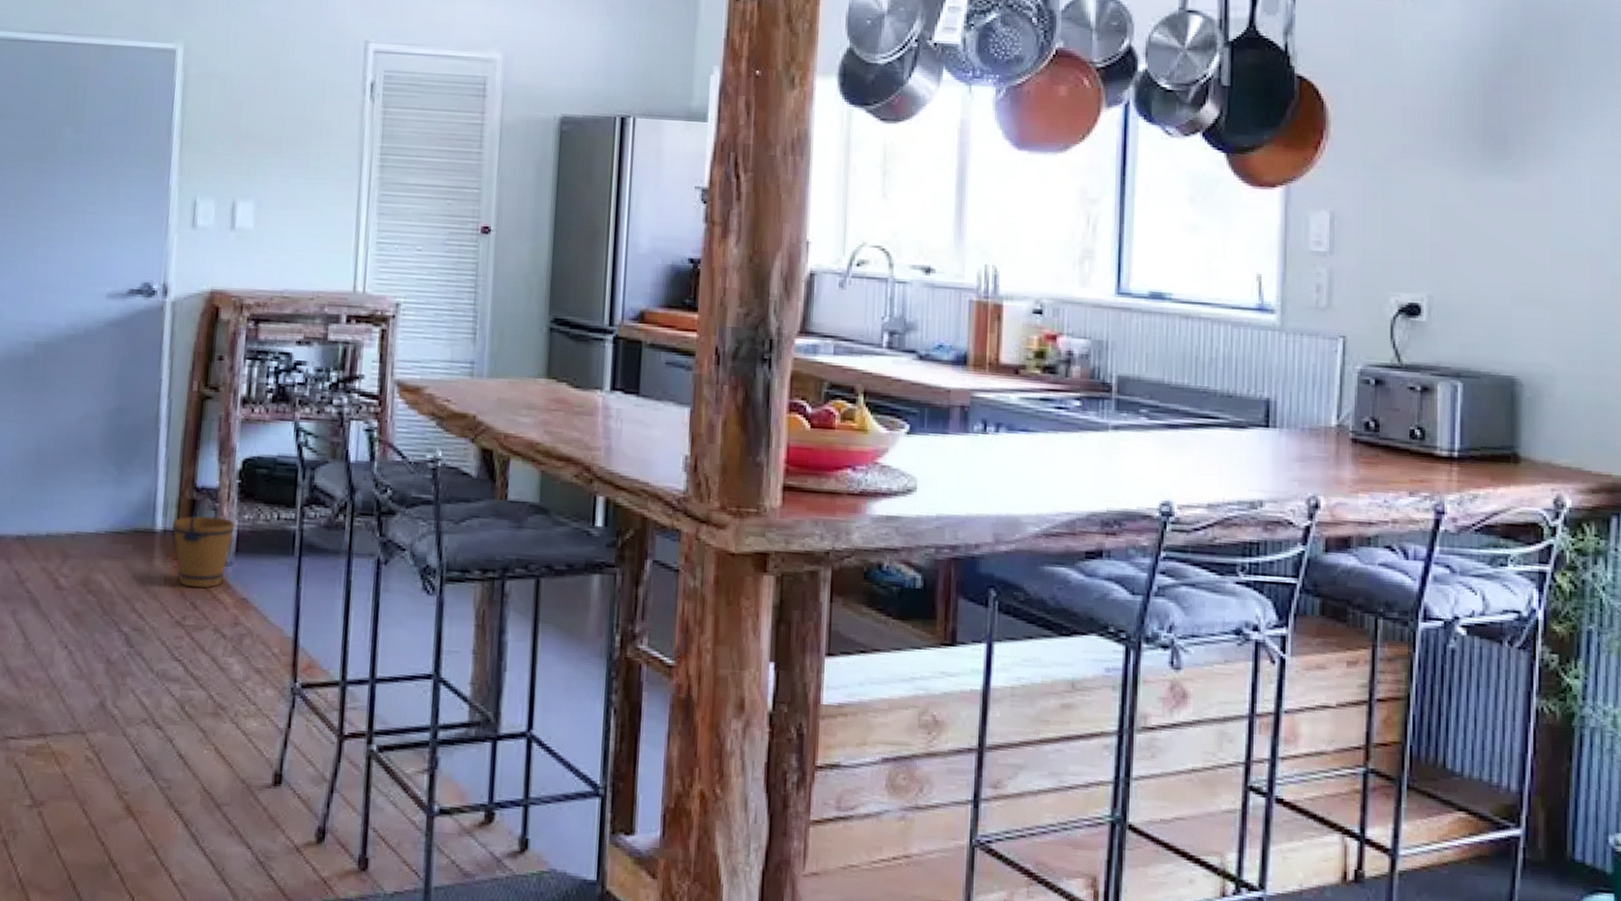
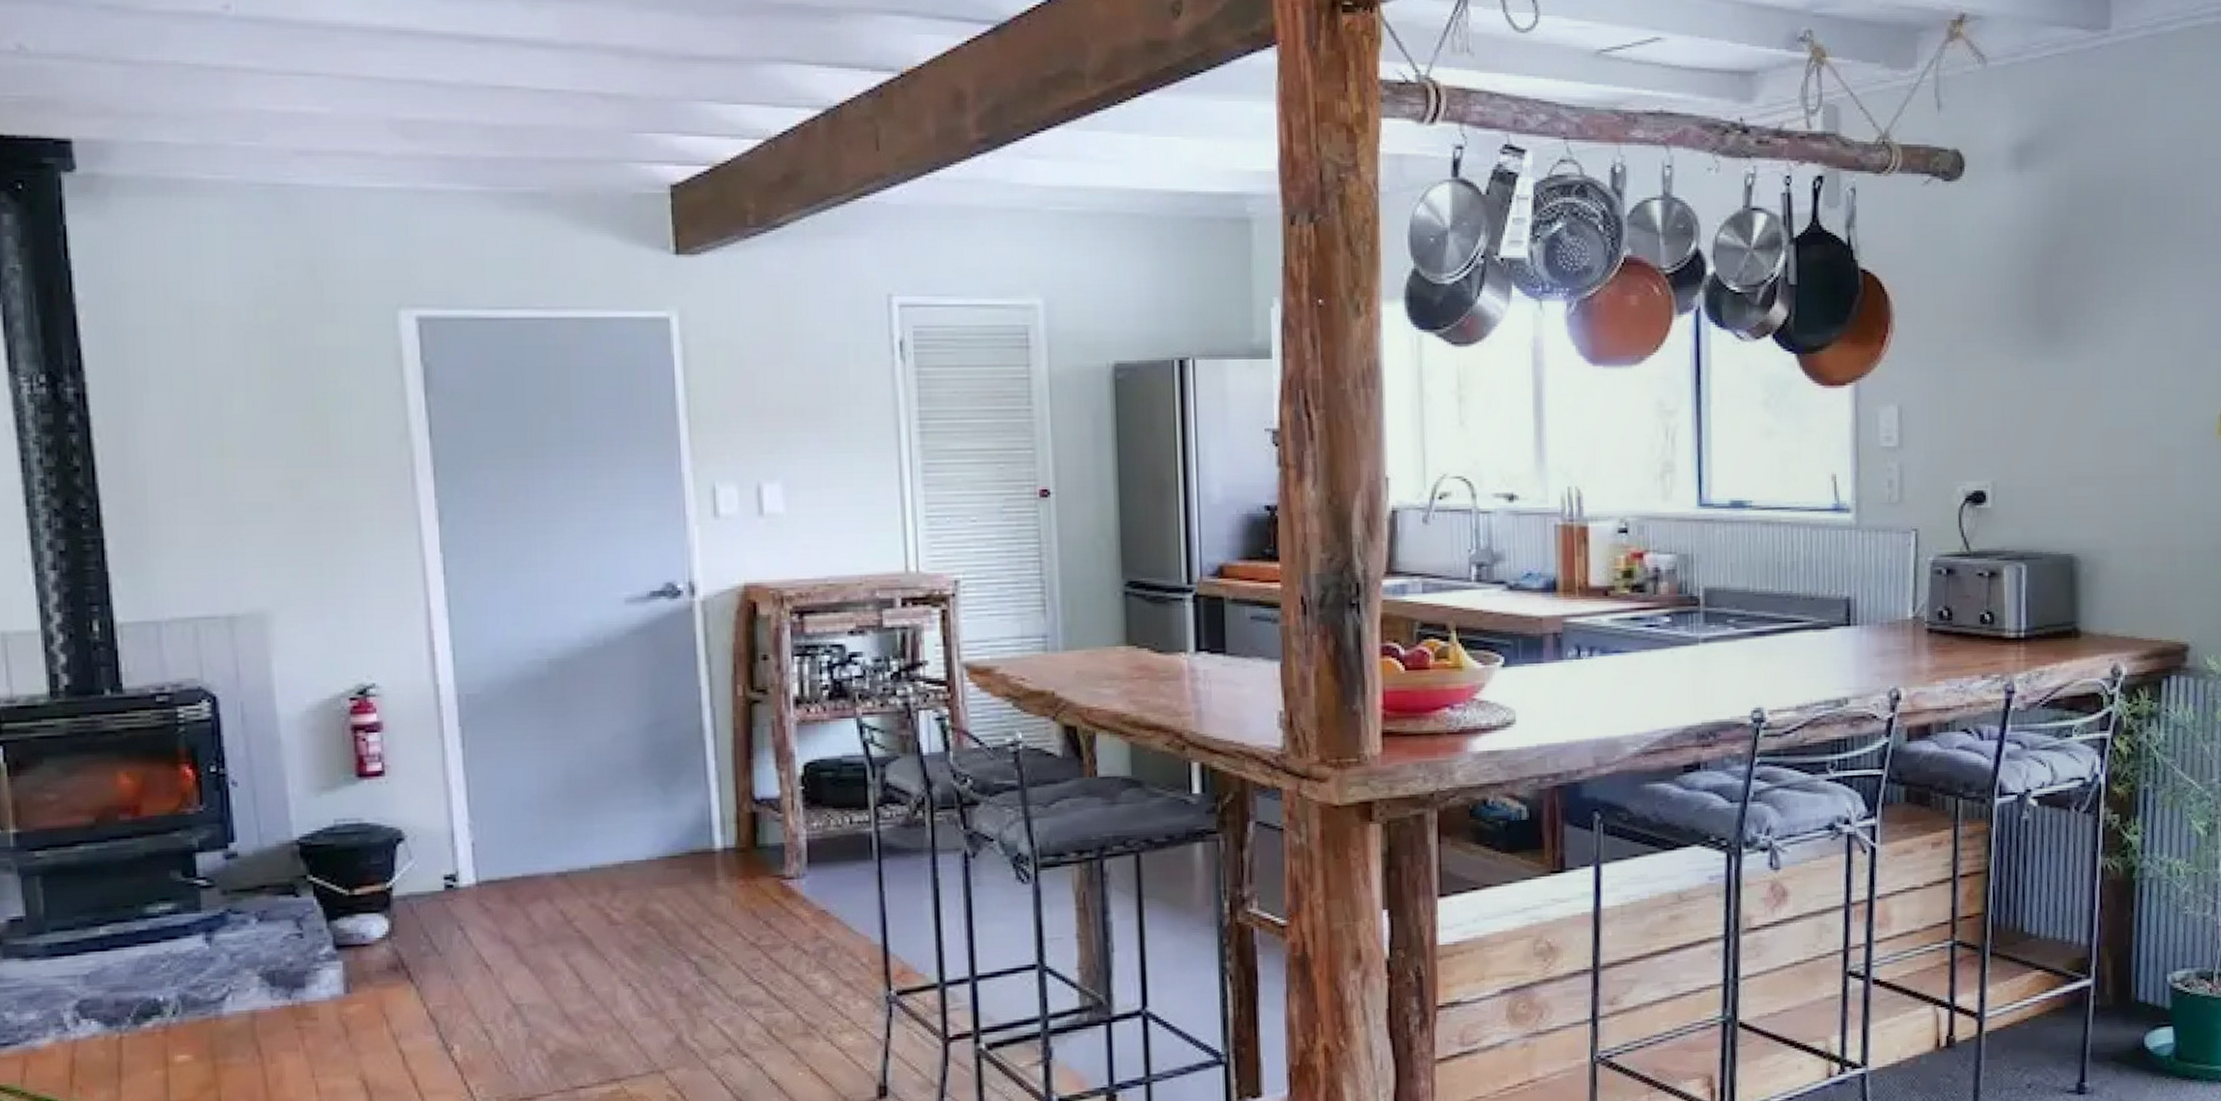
bucket: present [172,495,234,589] -> none [733,806,803,906]

